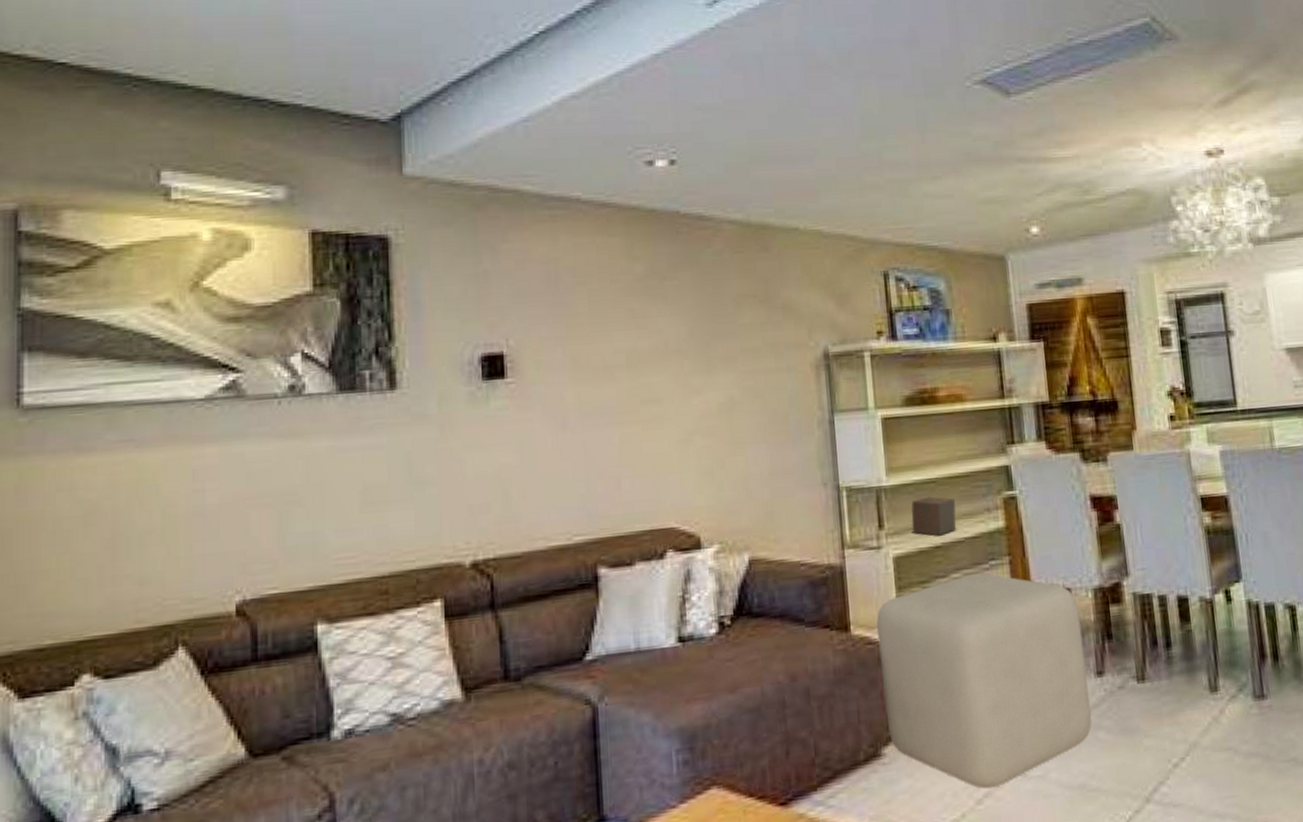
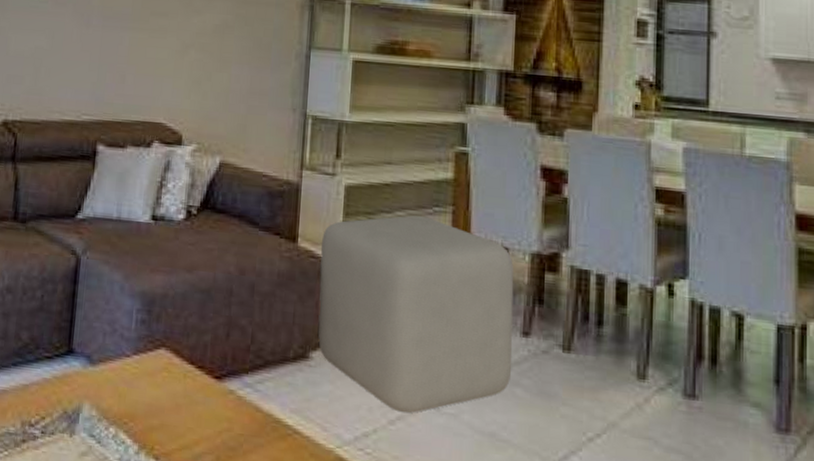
decorative box: present [911,496,957,536] -> none [366,137,409,175]

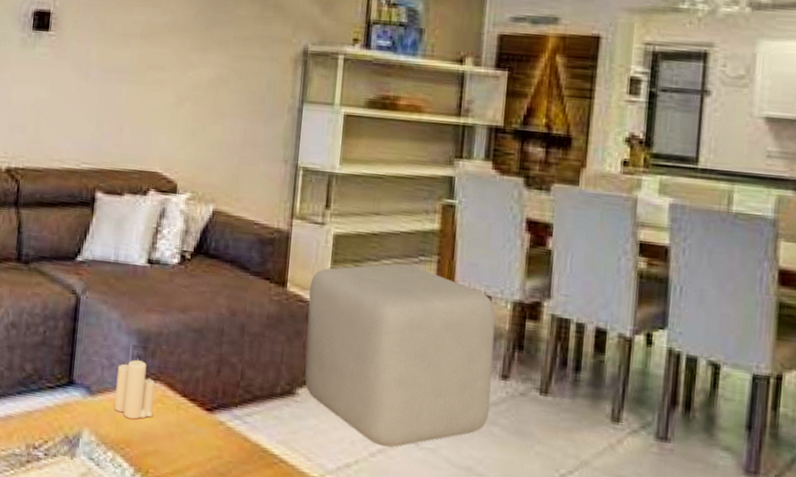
candle: none [116,323,160,391] -> present [114,358,155,420]

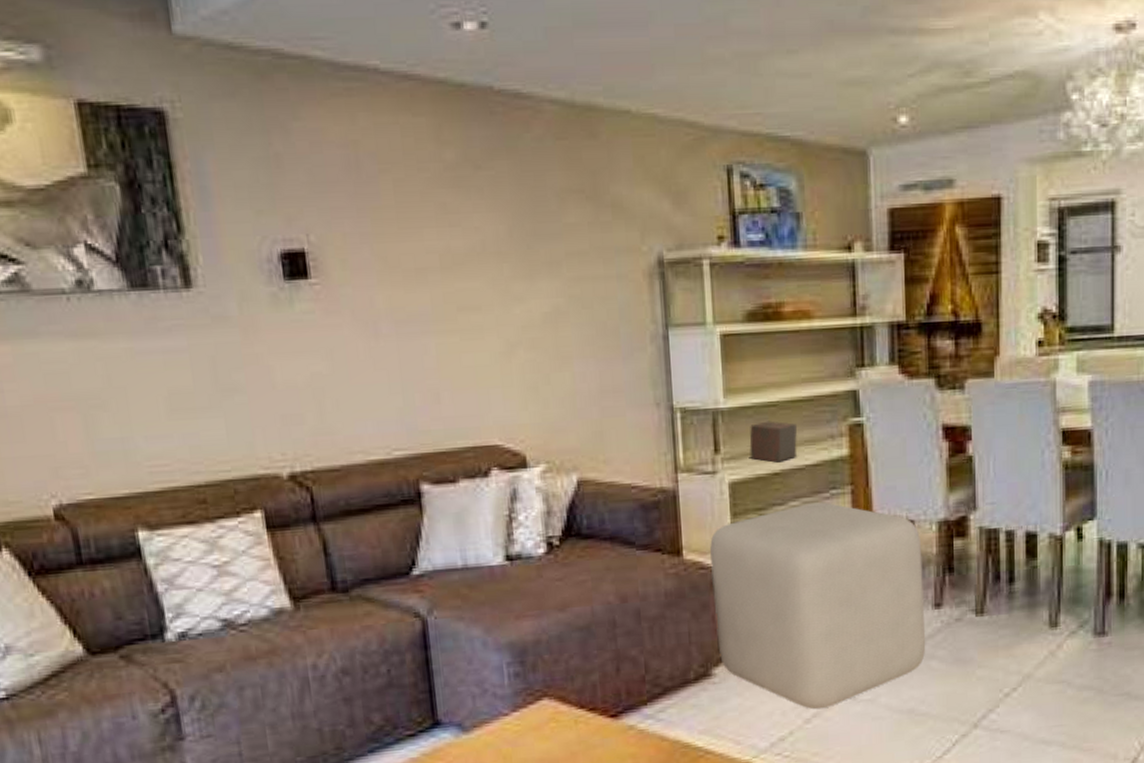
candle: present [114,358,155,420] -> none [492,676,547,749]
decorative box: none [354,189,397,226] -> present [749,421,797,463]

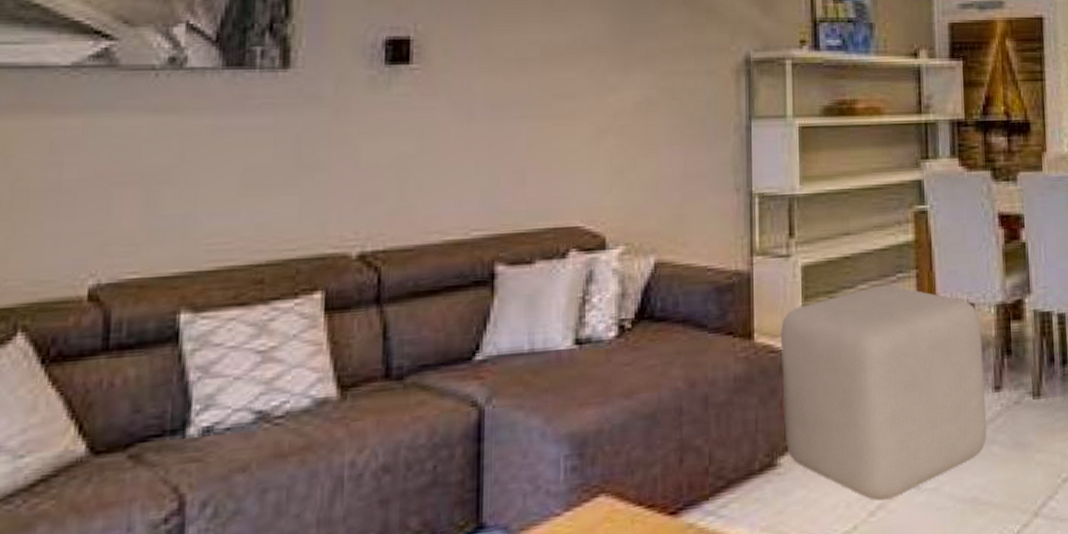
decorative box: present [749,421,797,463] -> none [822,207,867,247]

